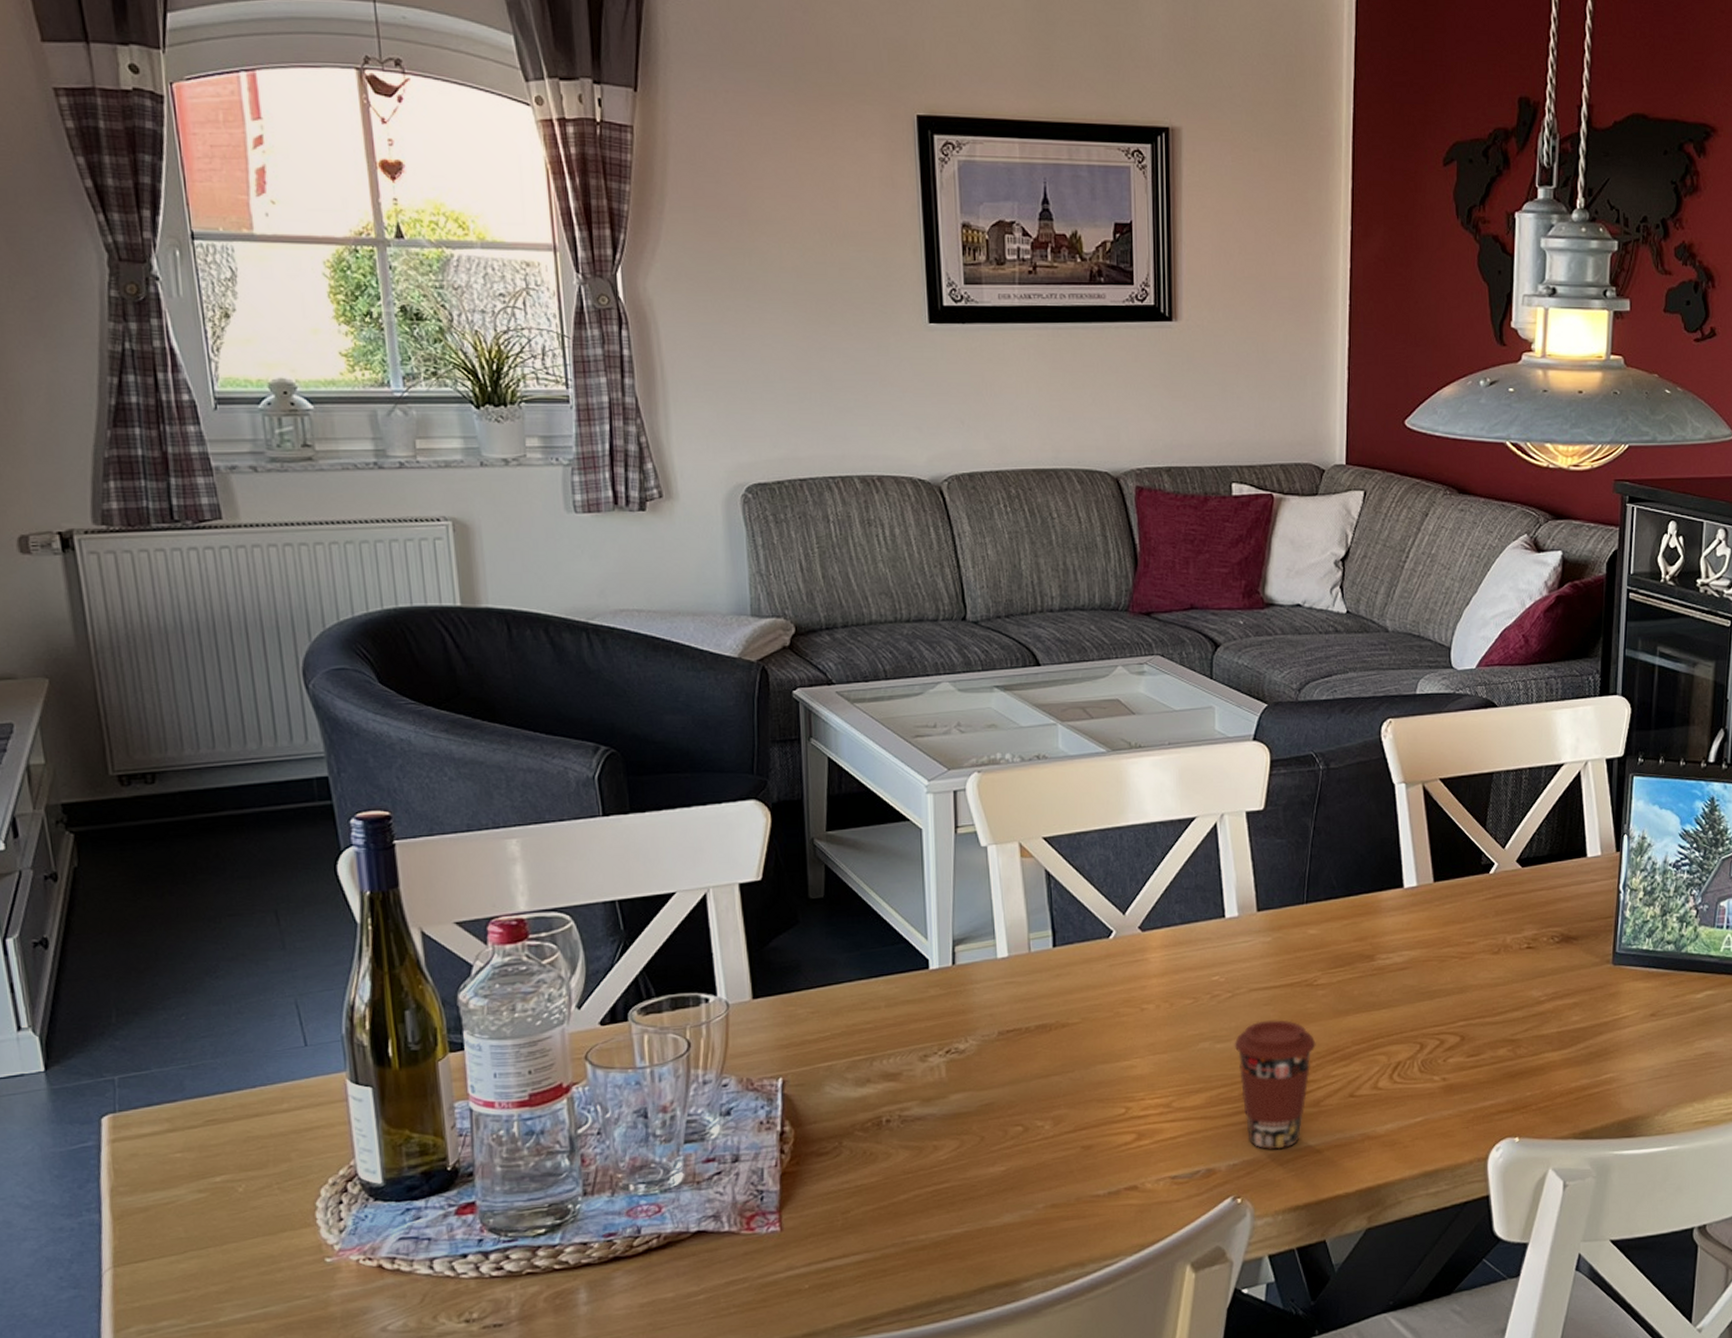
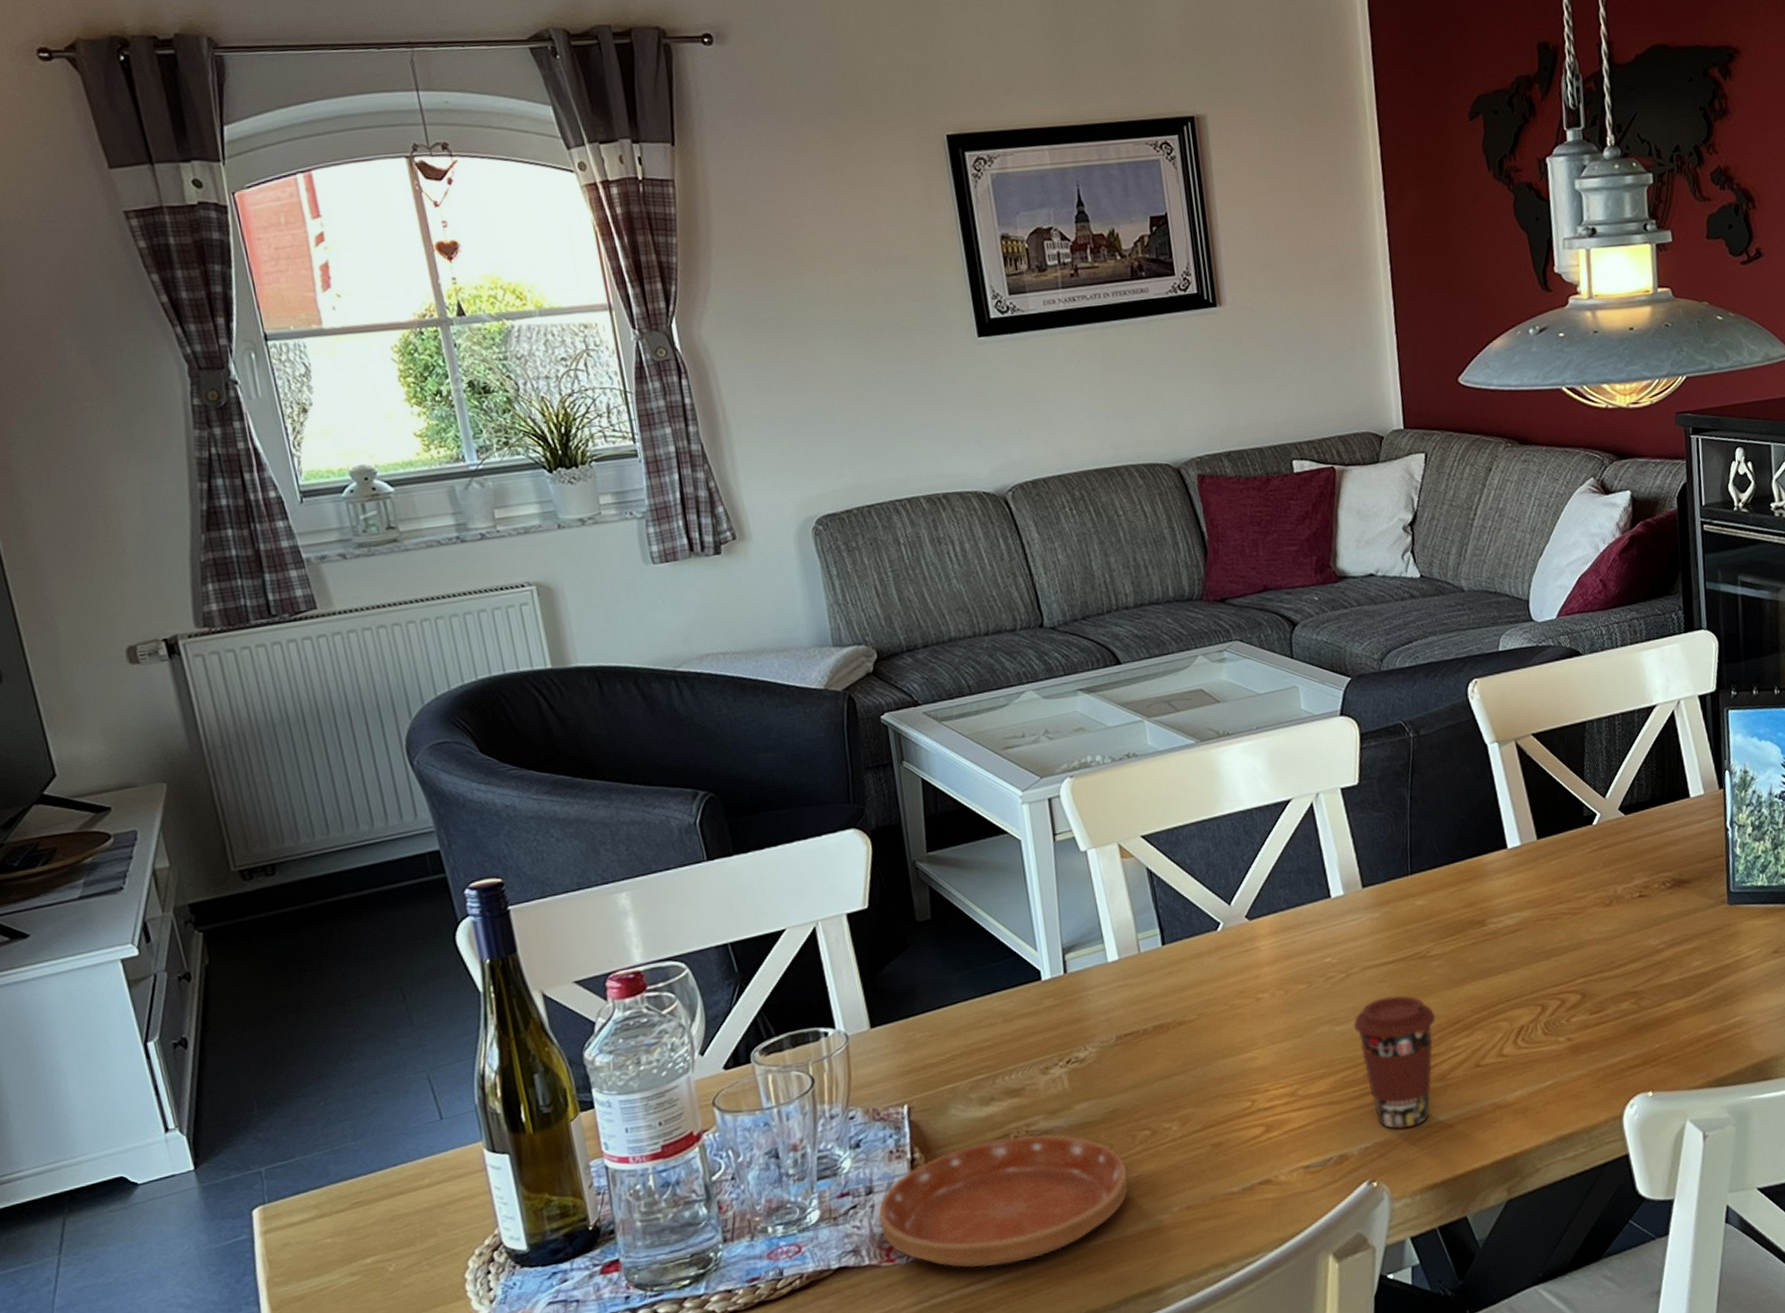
saucer: none [743,1120,996,1244] -> present [878,1135,1129,1268]

